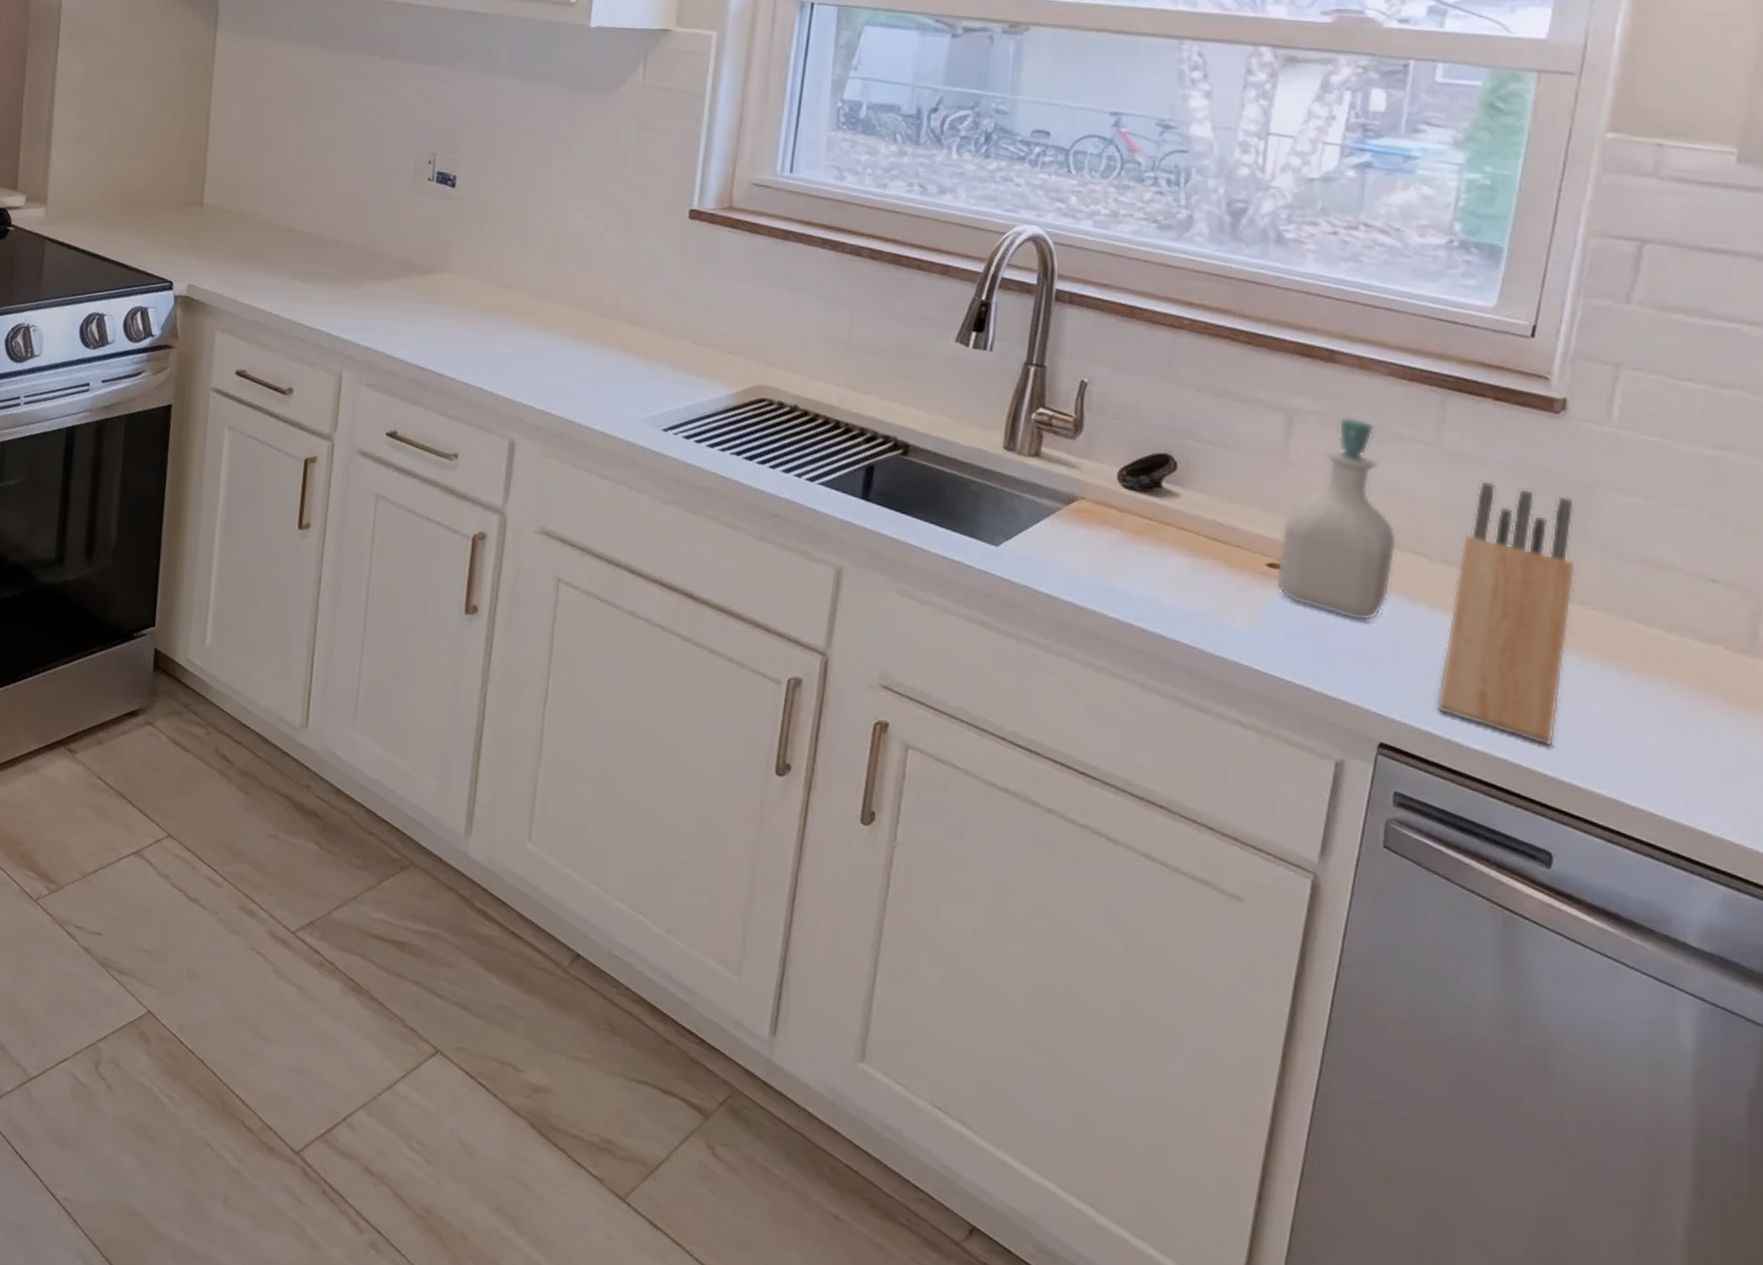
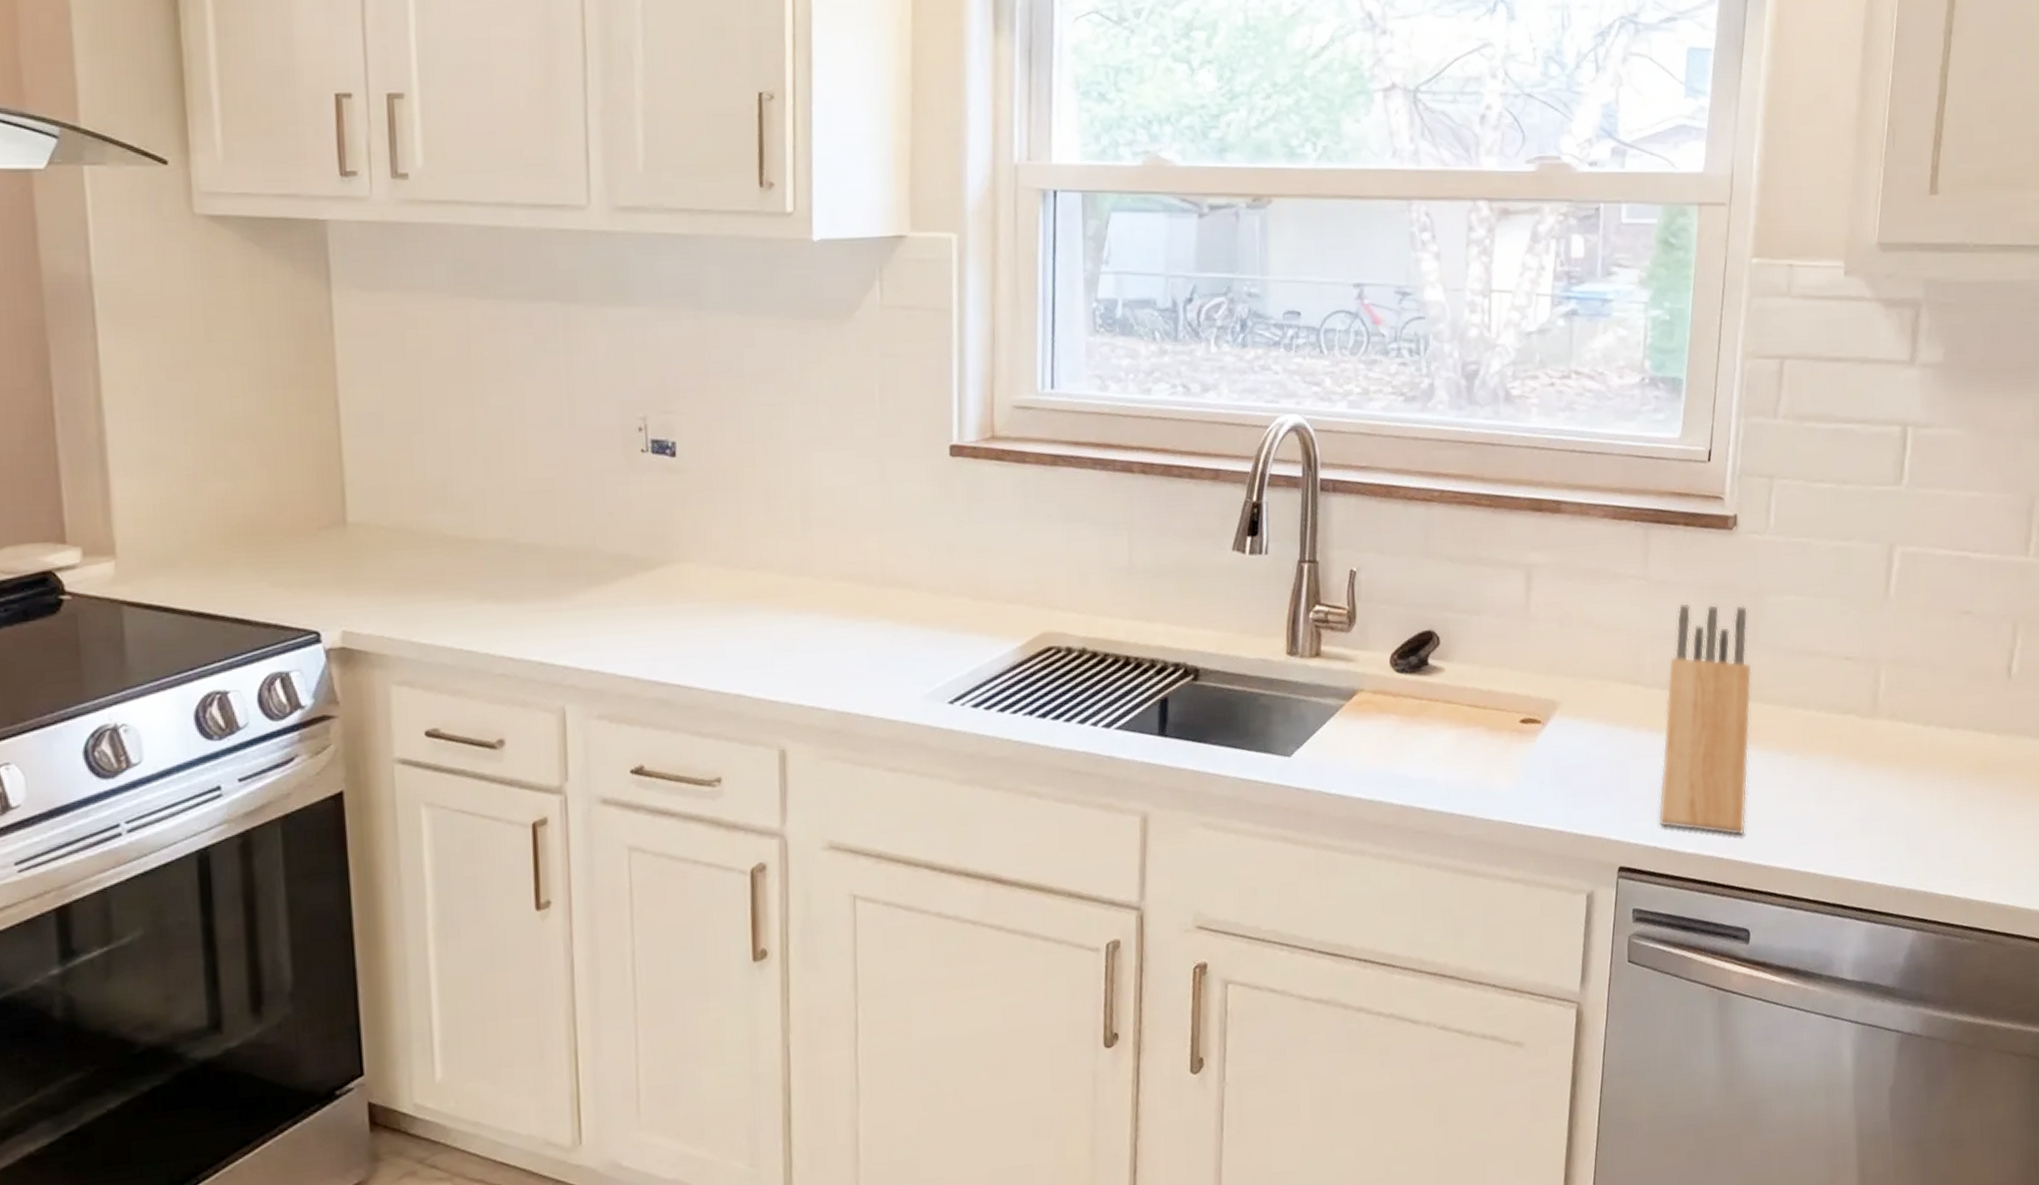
soap bottle: present [1275,417,1397,622] -> none [1527,563,1621,758]

